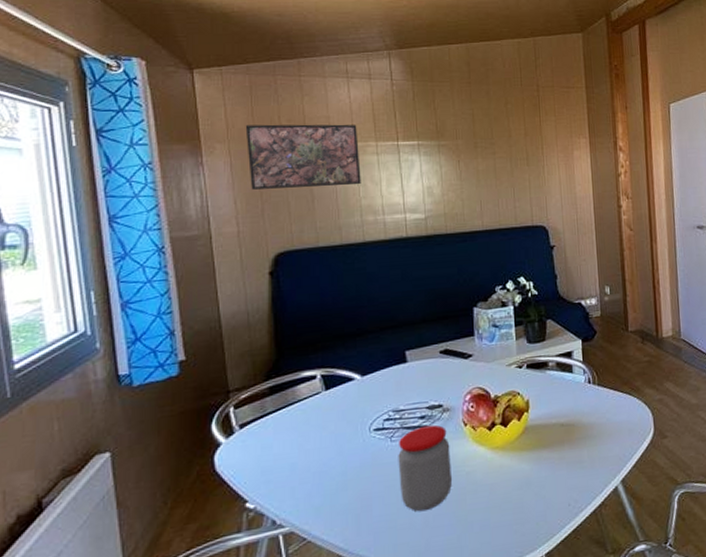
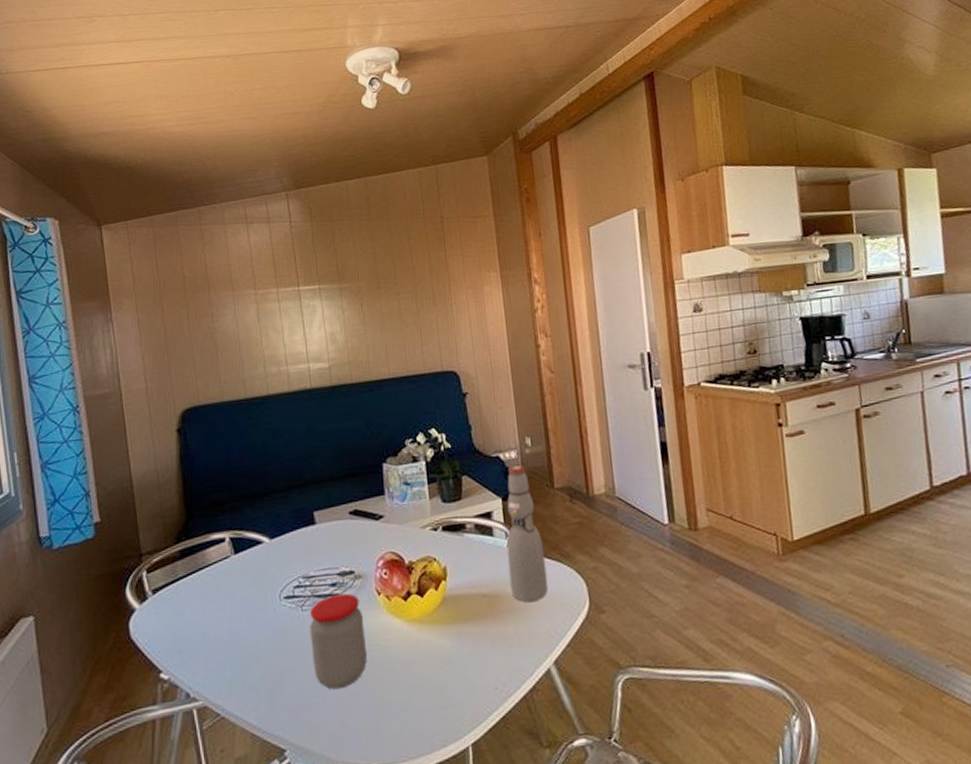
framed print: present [245,124,361,190] -> none [150,271,264,344]
bottle: none [584,310,619,430] -> present [507,464,549,602]

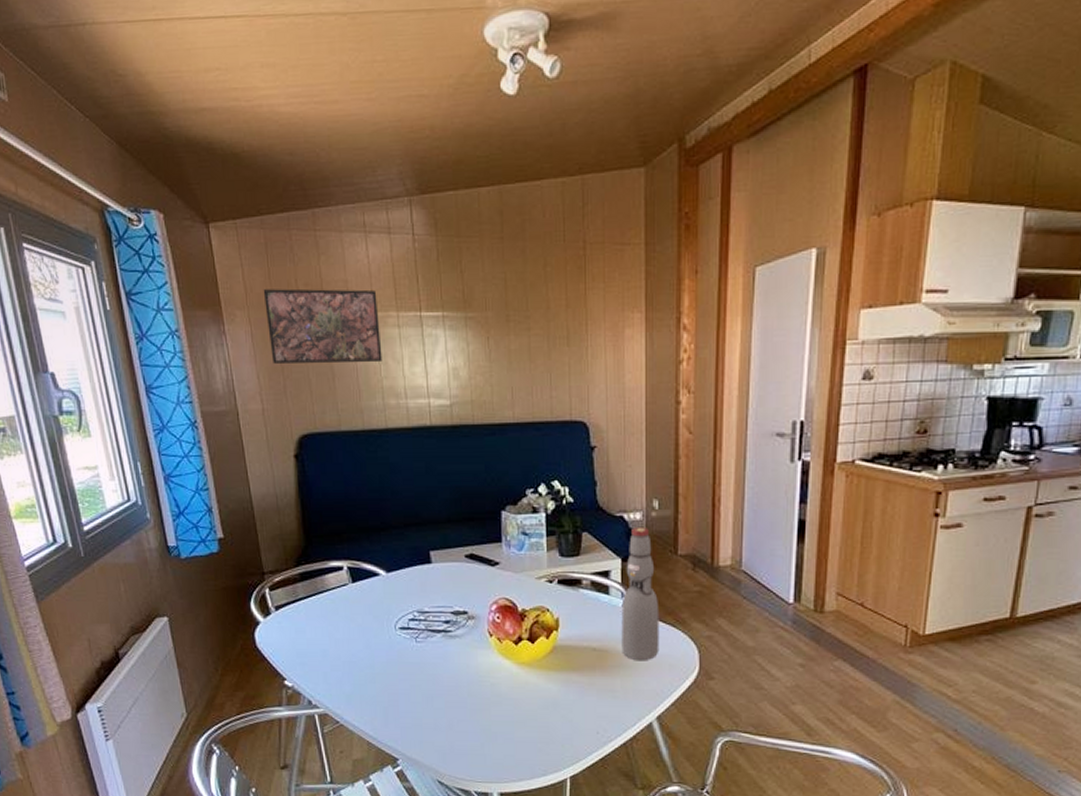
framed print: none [150,271,264,344] -> present [263,288,383,364]
jar: present [310,593,367,690] -> none [423,631,476,715]

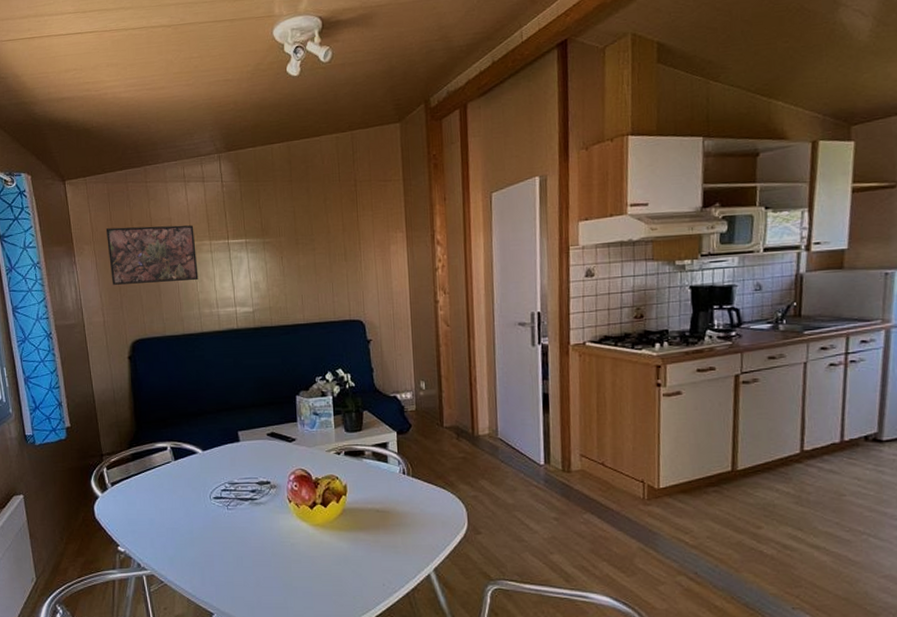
bottle: present [621,526,660,660] -> none [399,404,433,519]

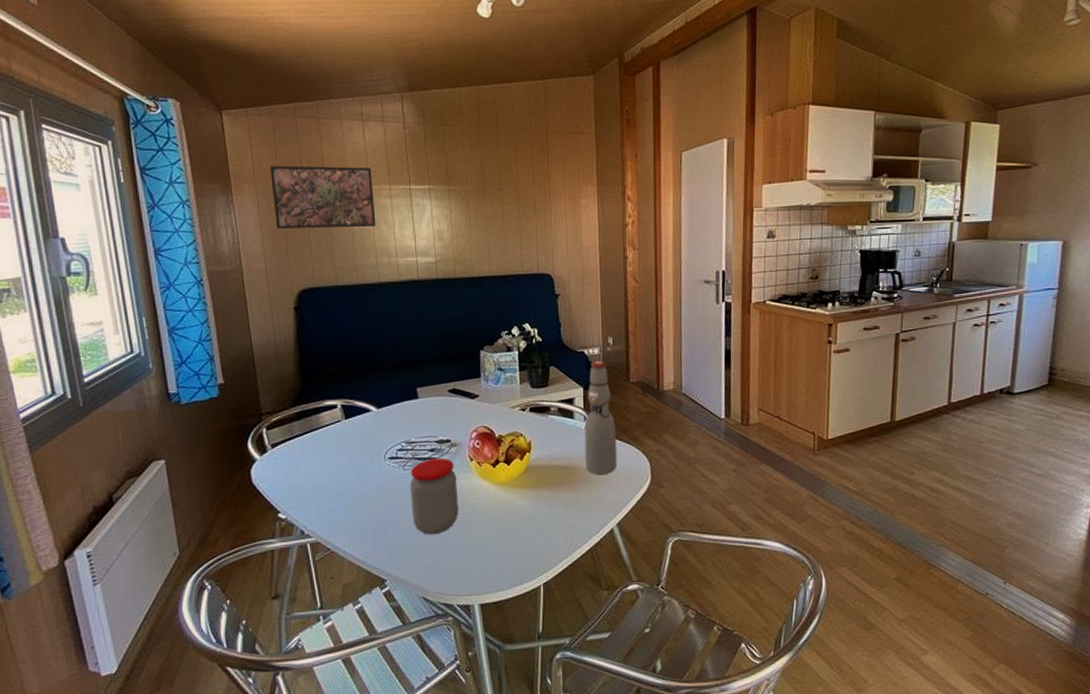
jar: none [233,499,279,573] -> present [410,458,458,535]
bottle: none [399,404,433,519] -> present [584,360,618,474]

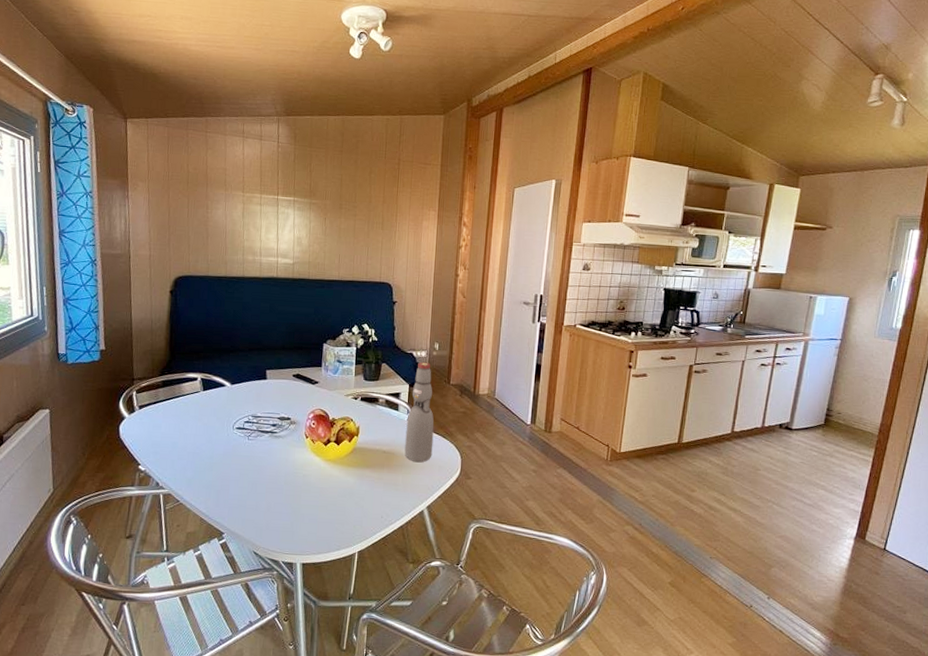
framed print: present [269,165,376,229] -> none [161,169,247,229]
jar: present [410,458,458,535] -> none [251,432,293,499]

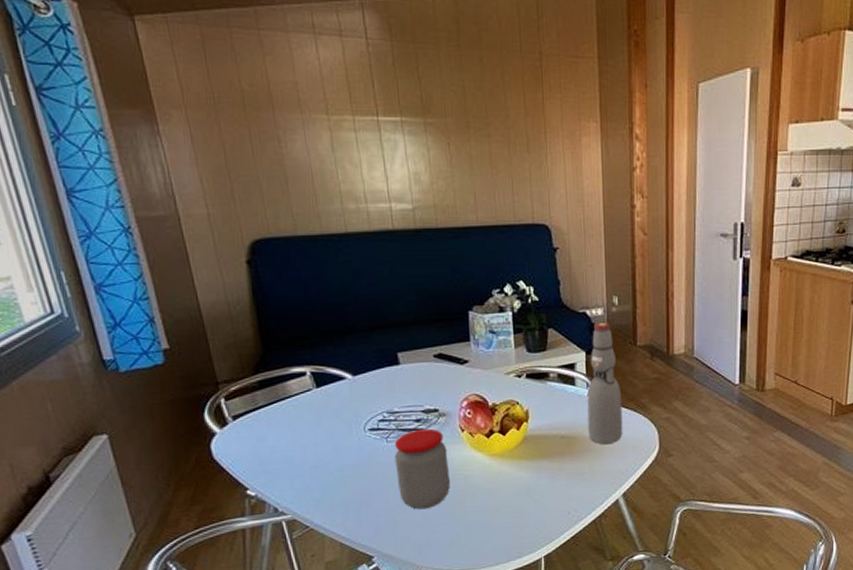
jar: none [251,432,293,499] -> present [394,428,450,510]

